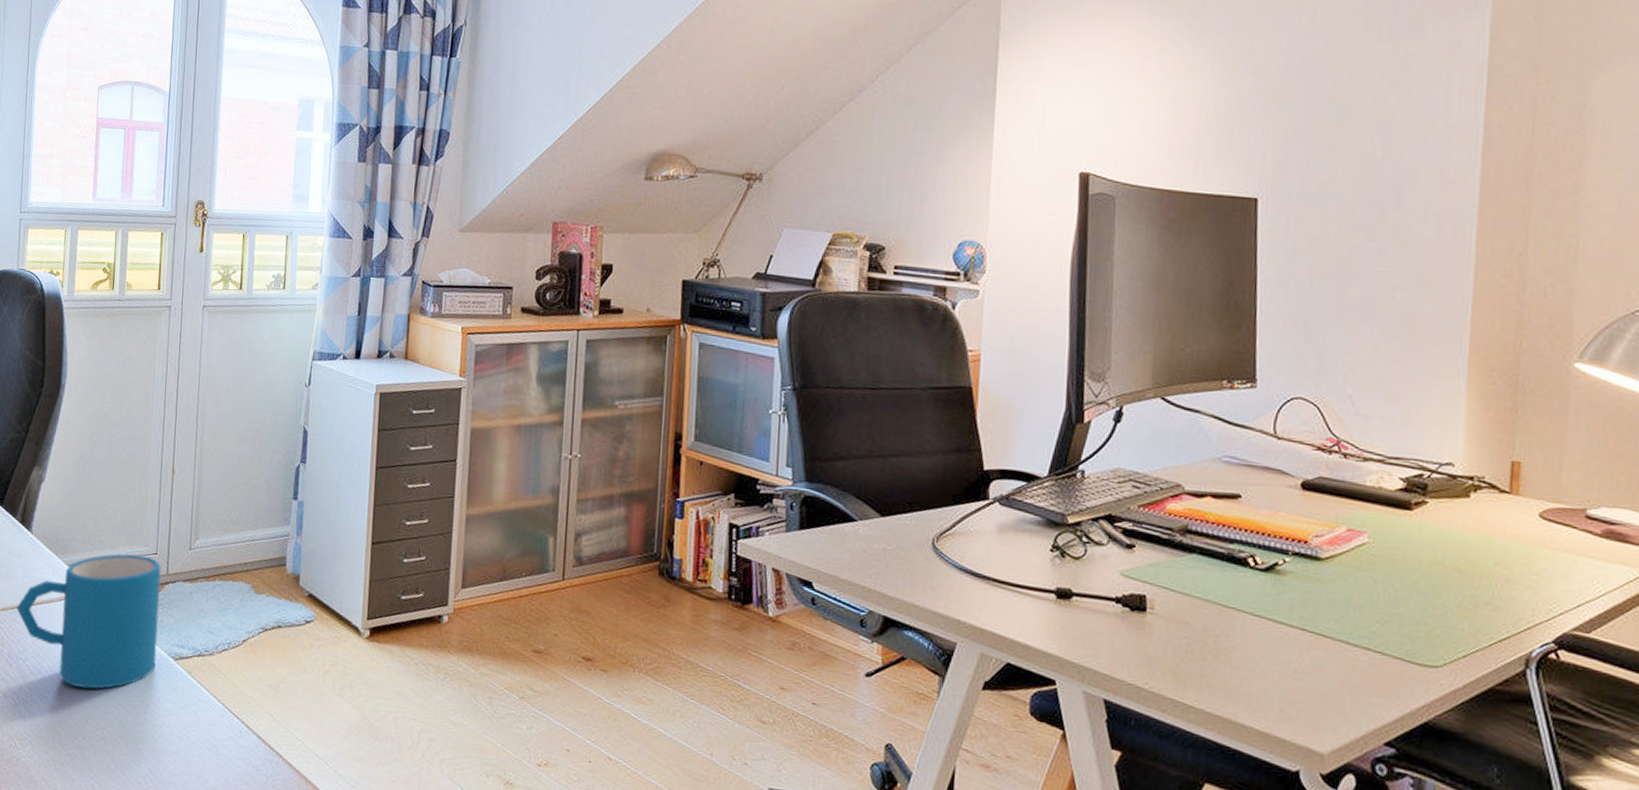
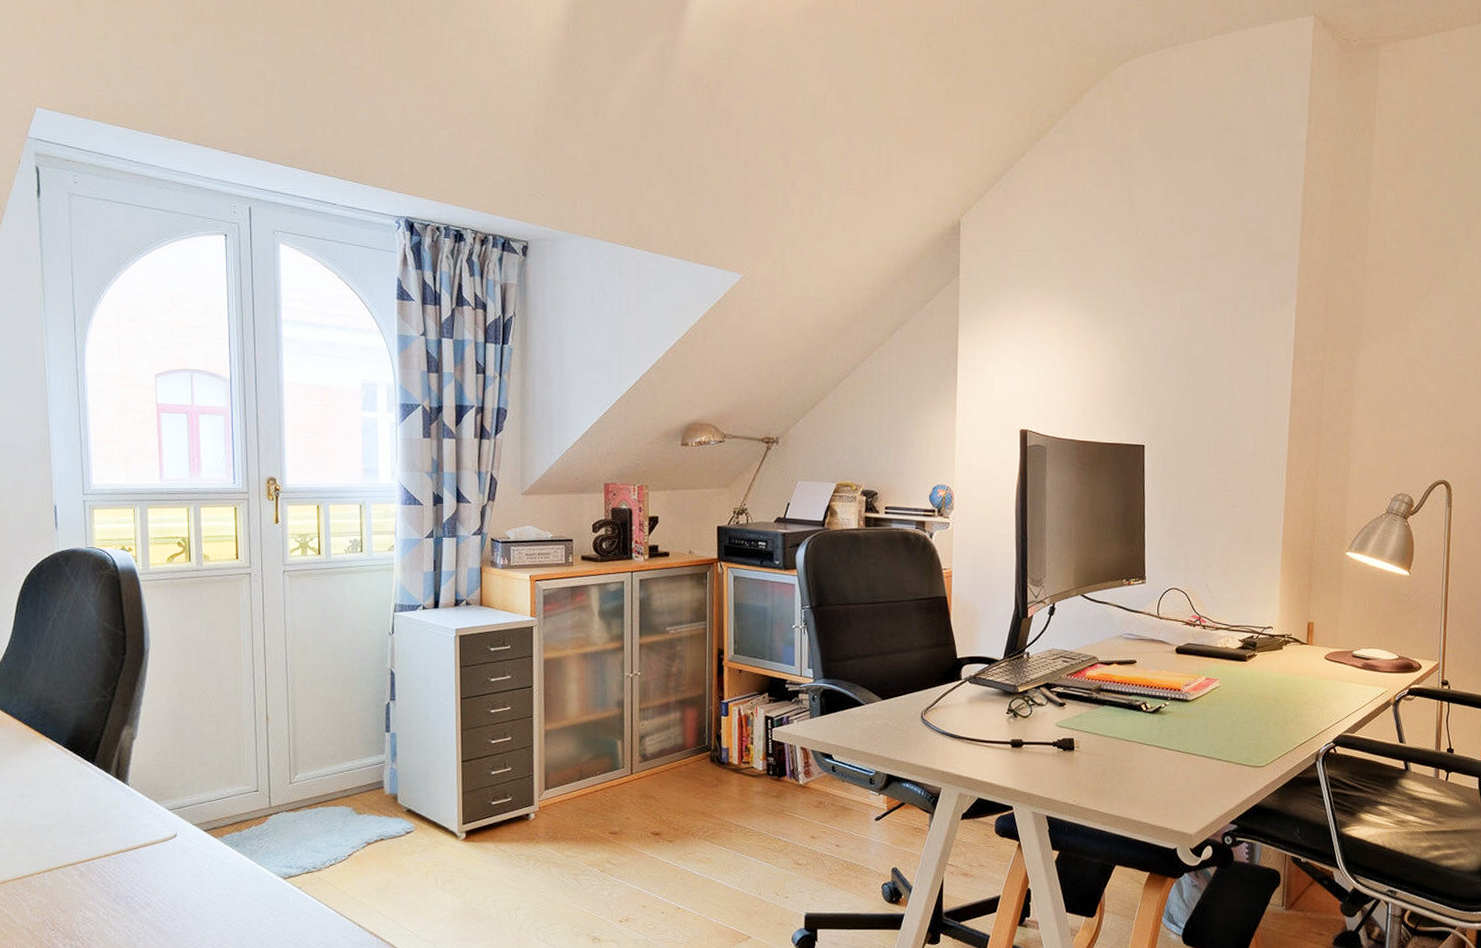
mug: present [17,553,162,689] -> none [120,793,266,915]

